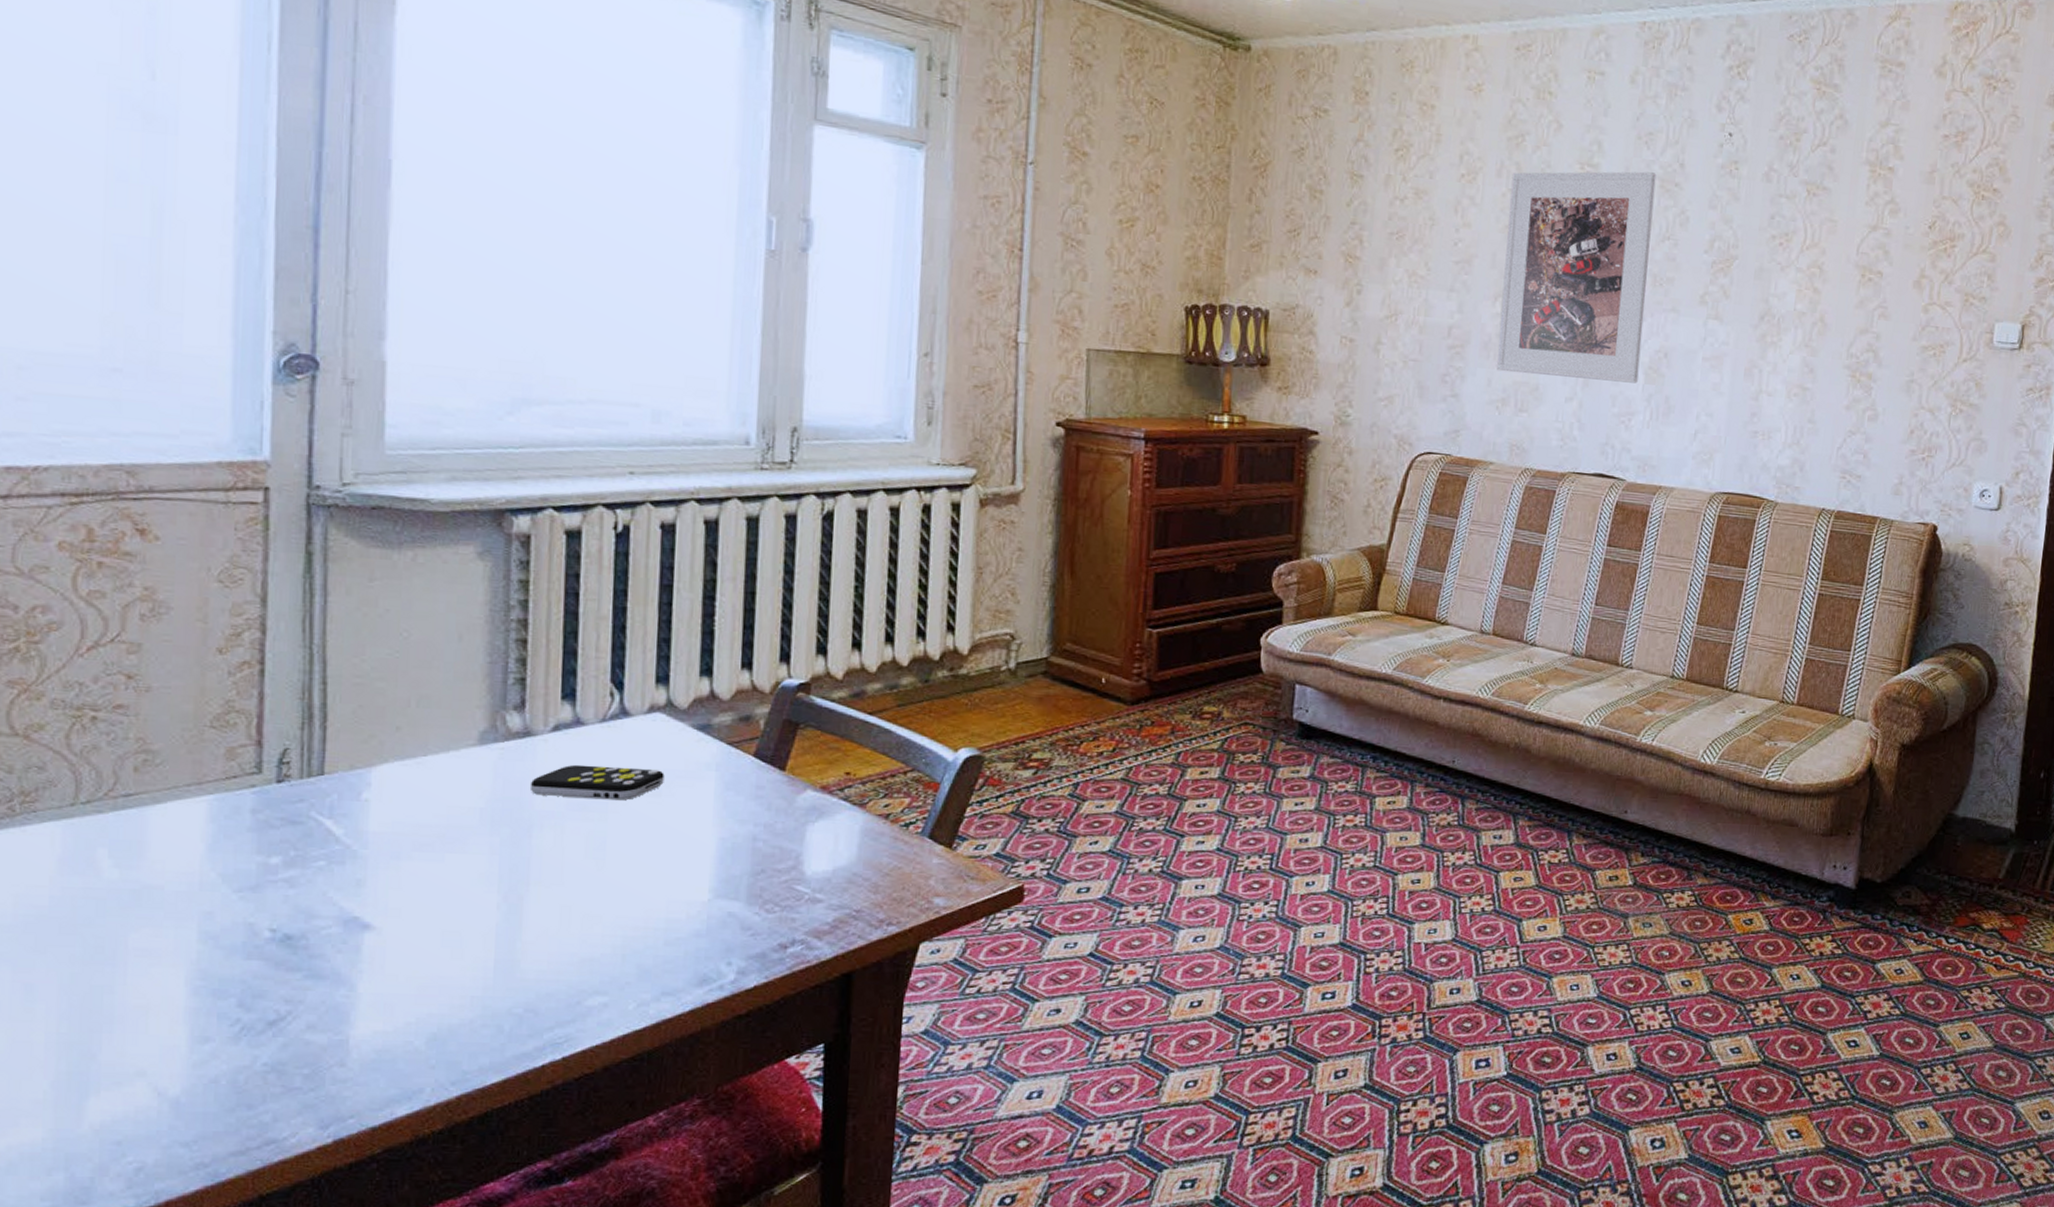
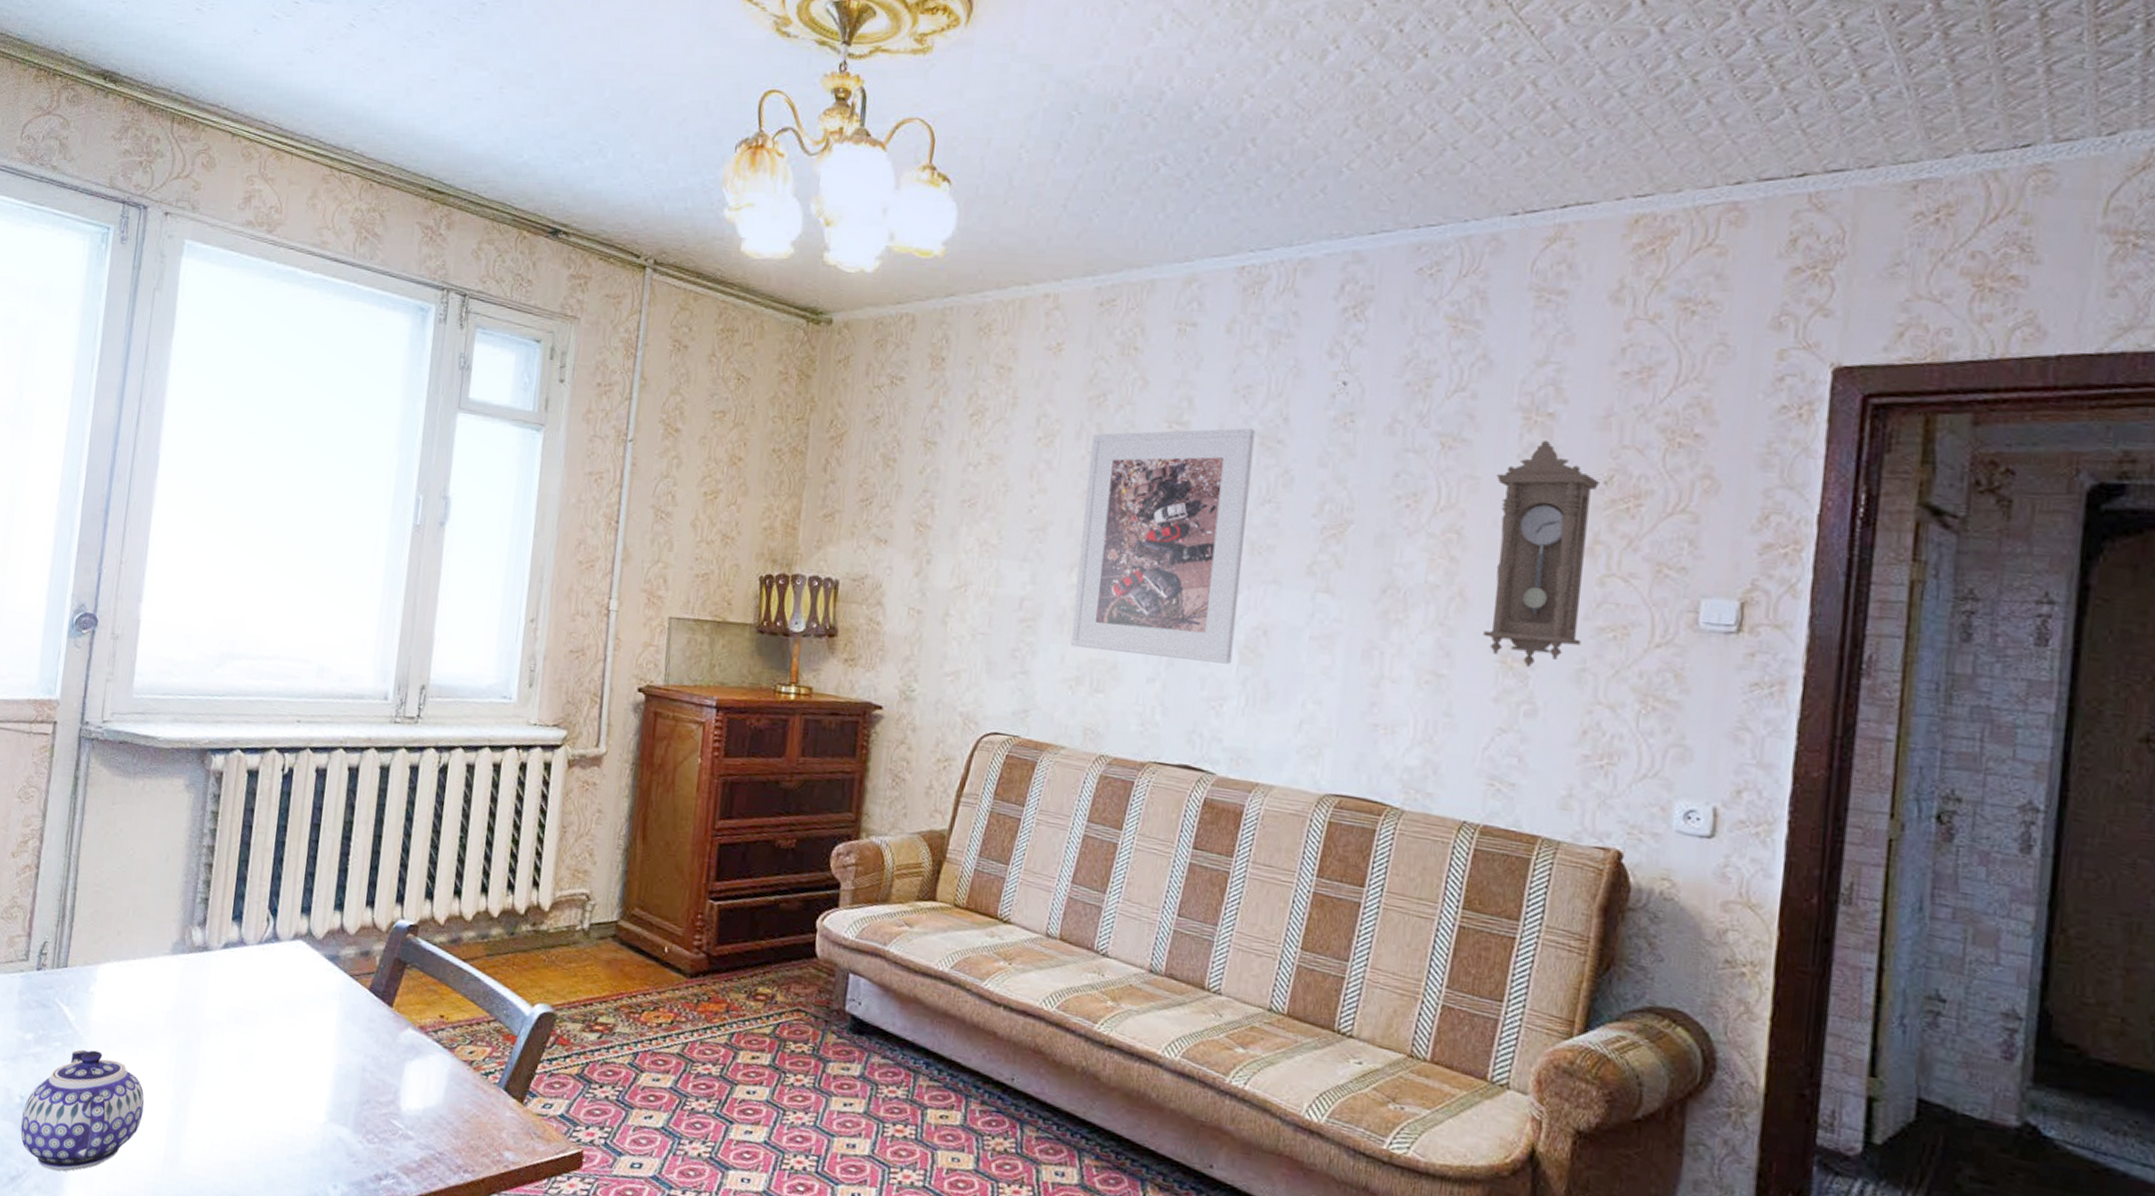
teapot: none [275,864,459,1005] -> present [20,1049,145,1172]
remote control: present [531,764,665,801] -> none [203,980,301,1018]
pendulum clock: none [1839,190,1926,381] -> present [1483,440,1601,668]

